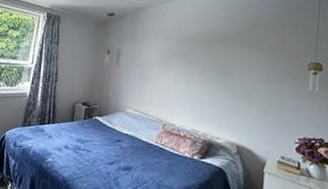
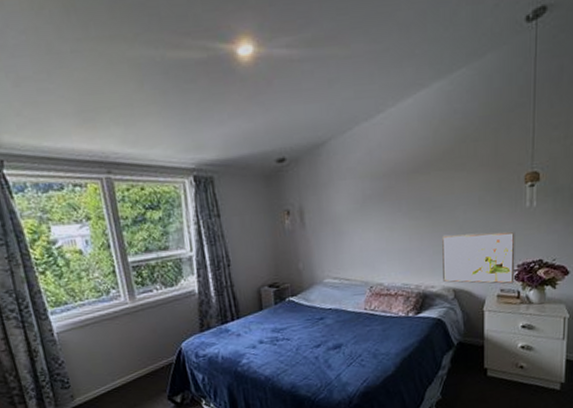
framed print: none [228,97,298,155] -> present [442,231,515,284]

